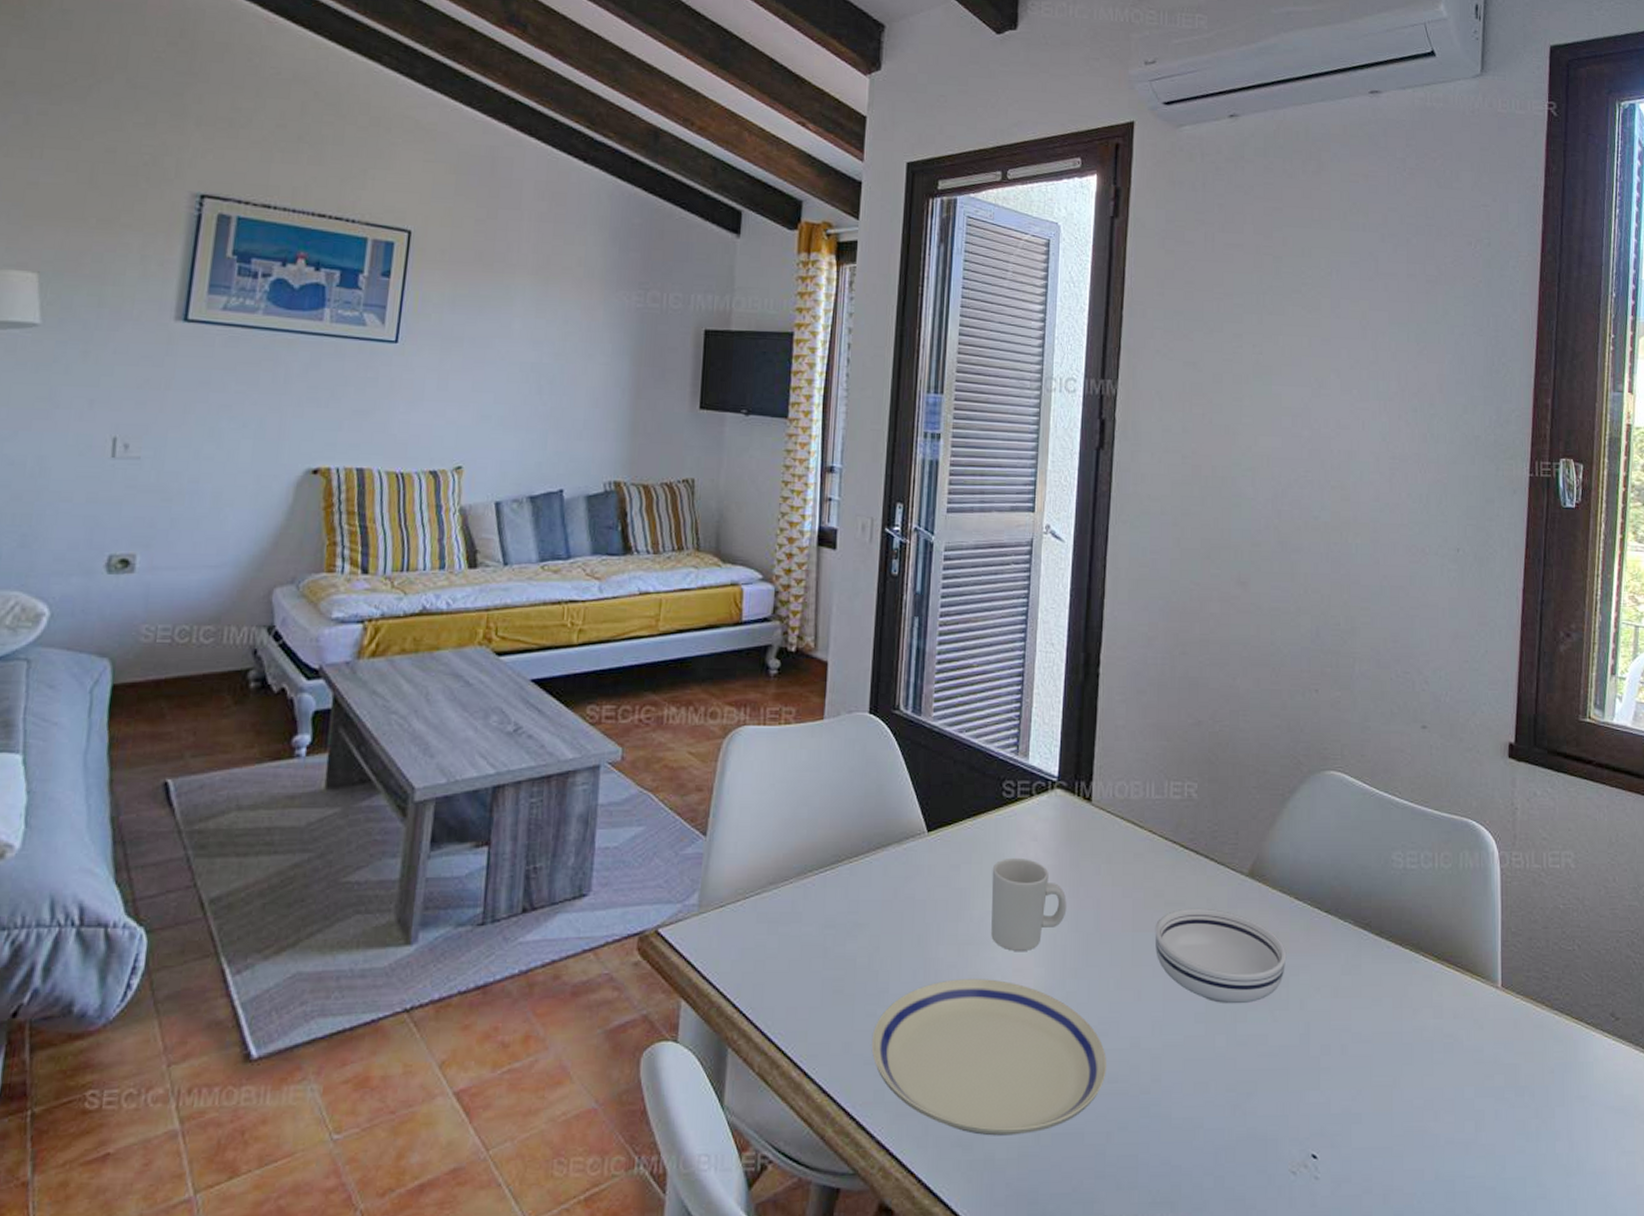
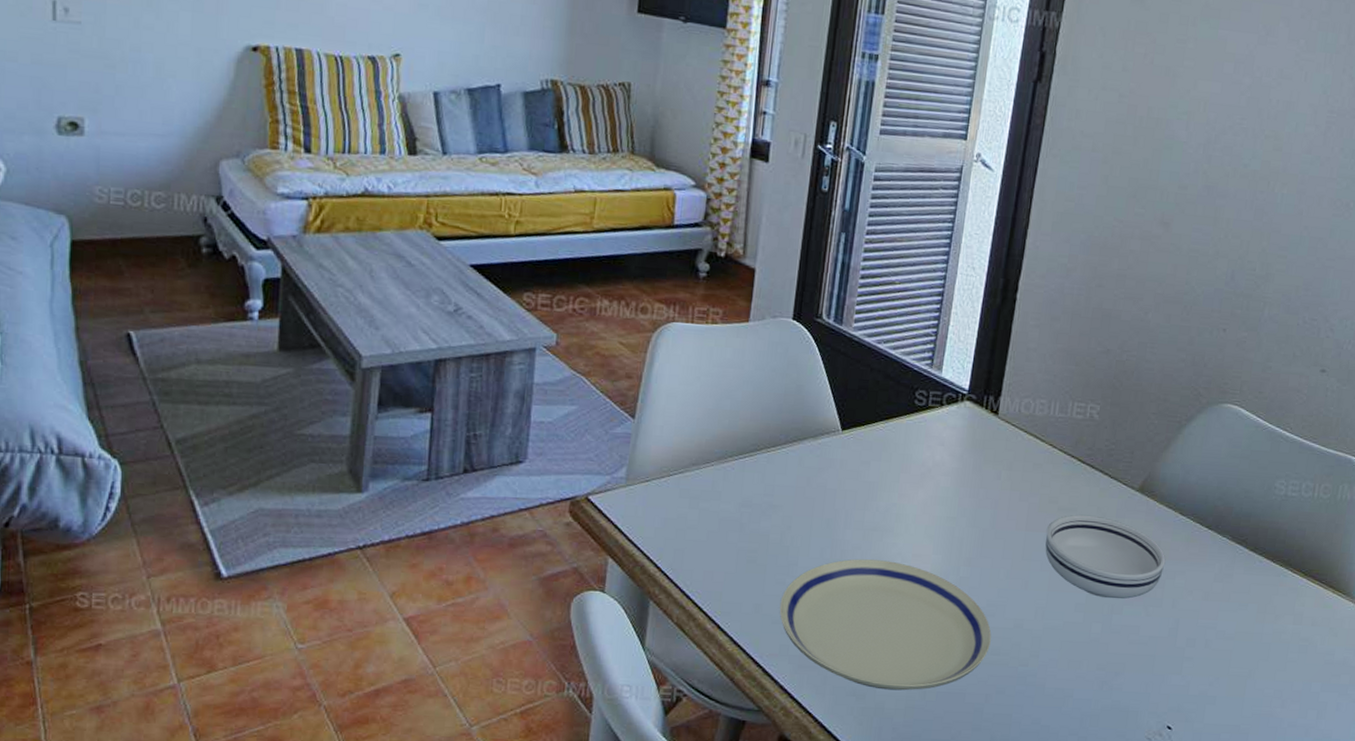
mug: present [991,857,1067,951] -> none [894,458,967,540]

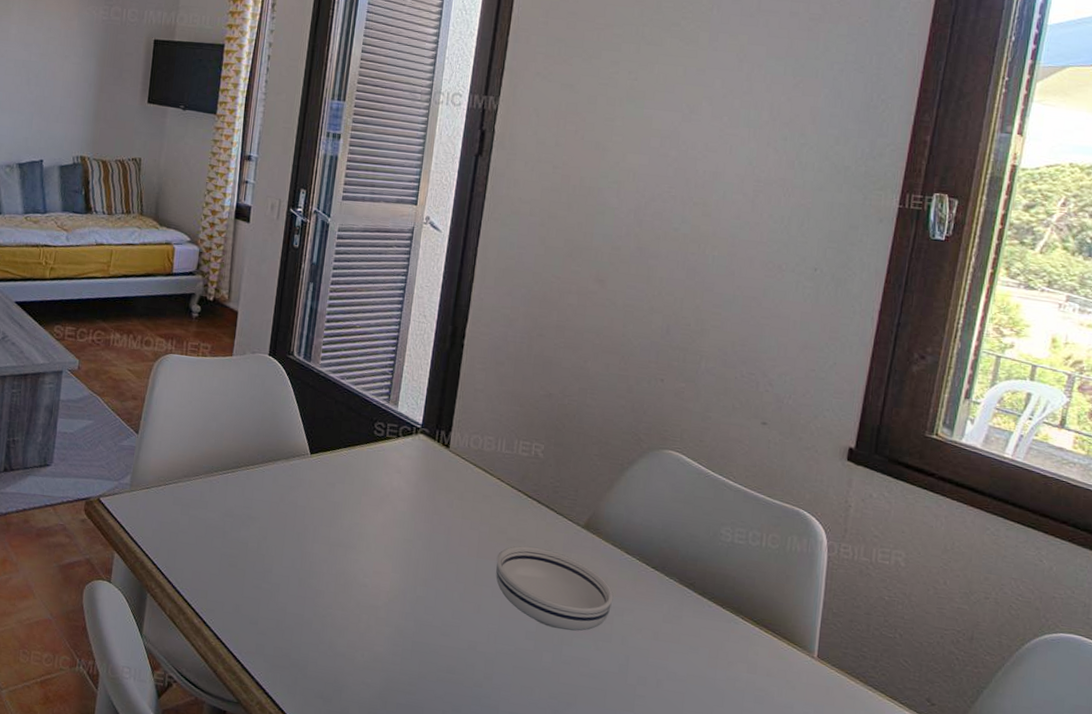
plate: present [779,559,992,691] -> none [256,571,447,700]

